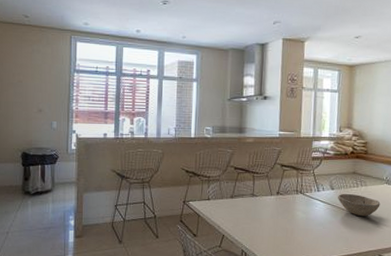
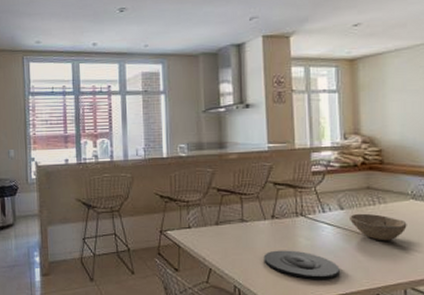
plate: none [267,221,327,247] -> present [263,250,340,280]

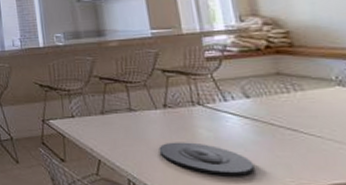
bowl: present [348,213,407,241] -> none [257,102,337,134]

